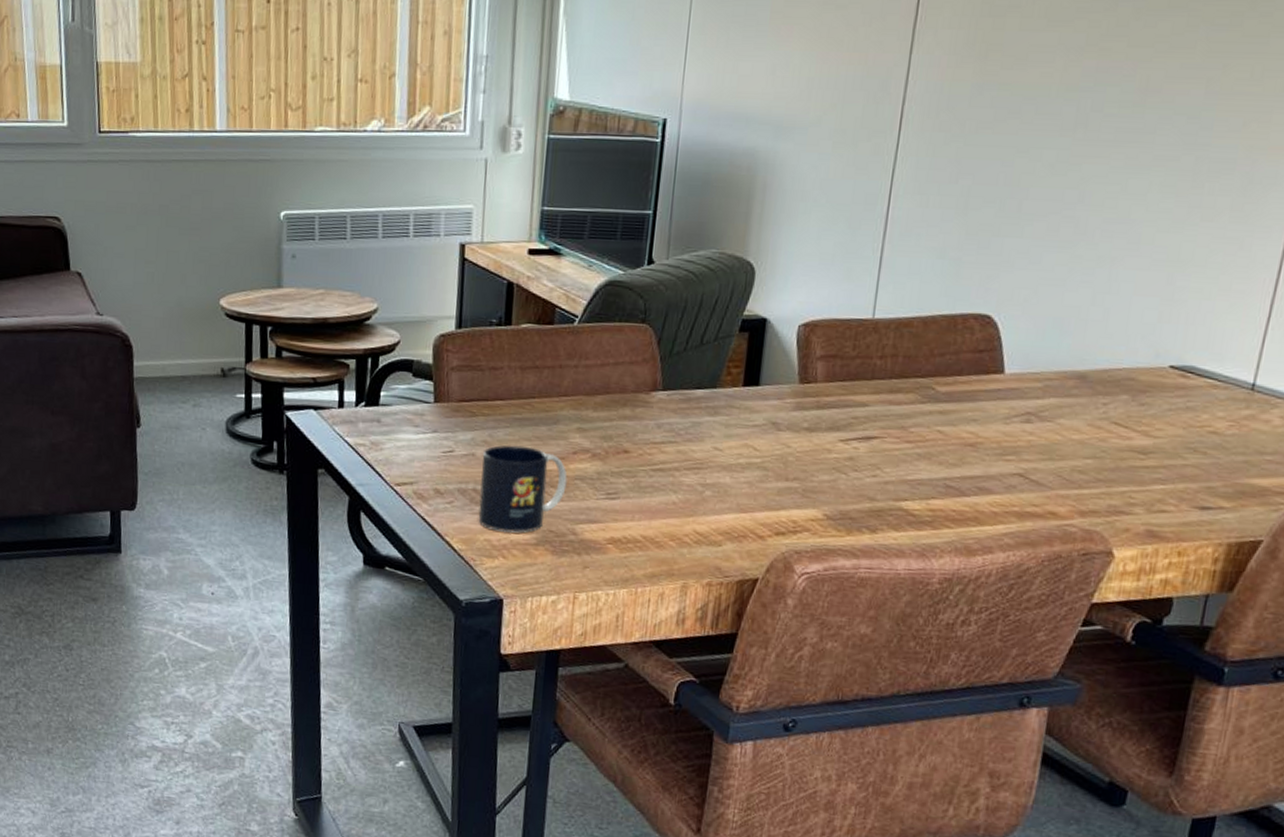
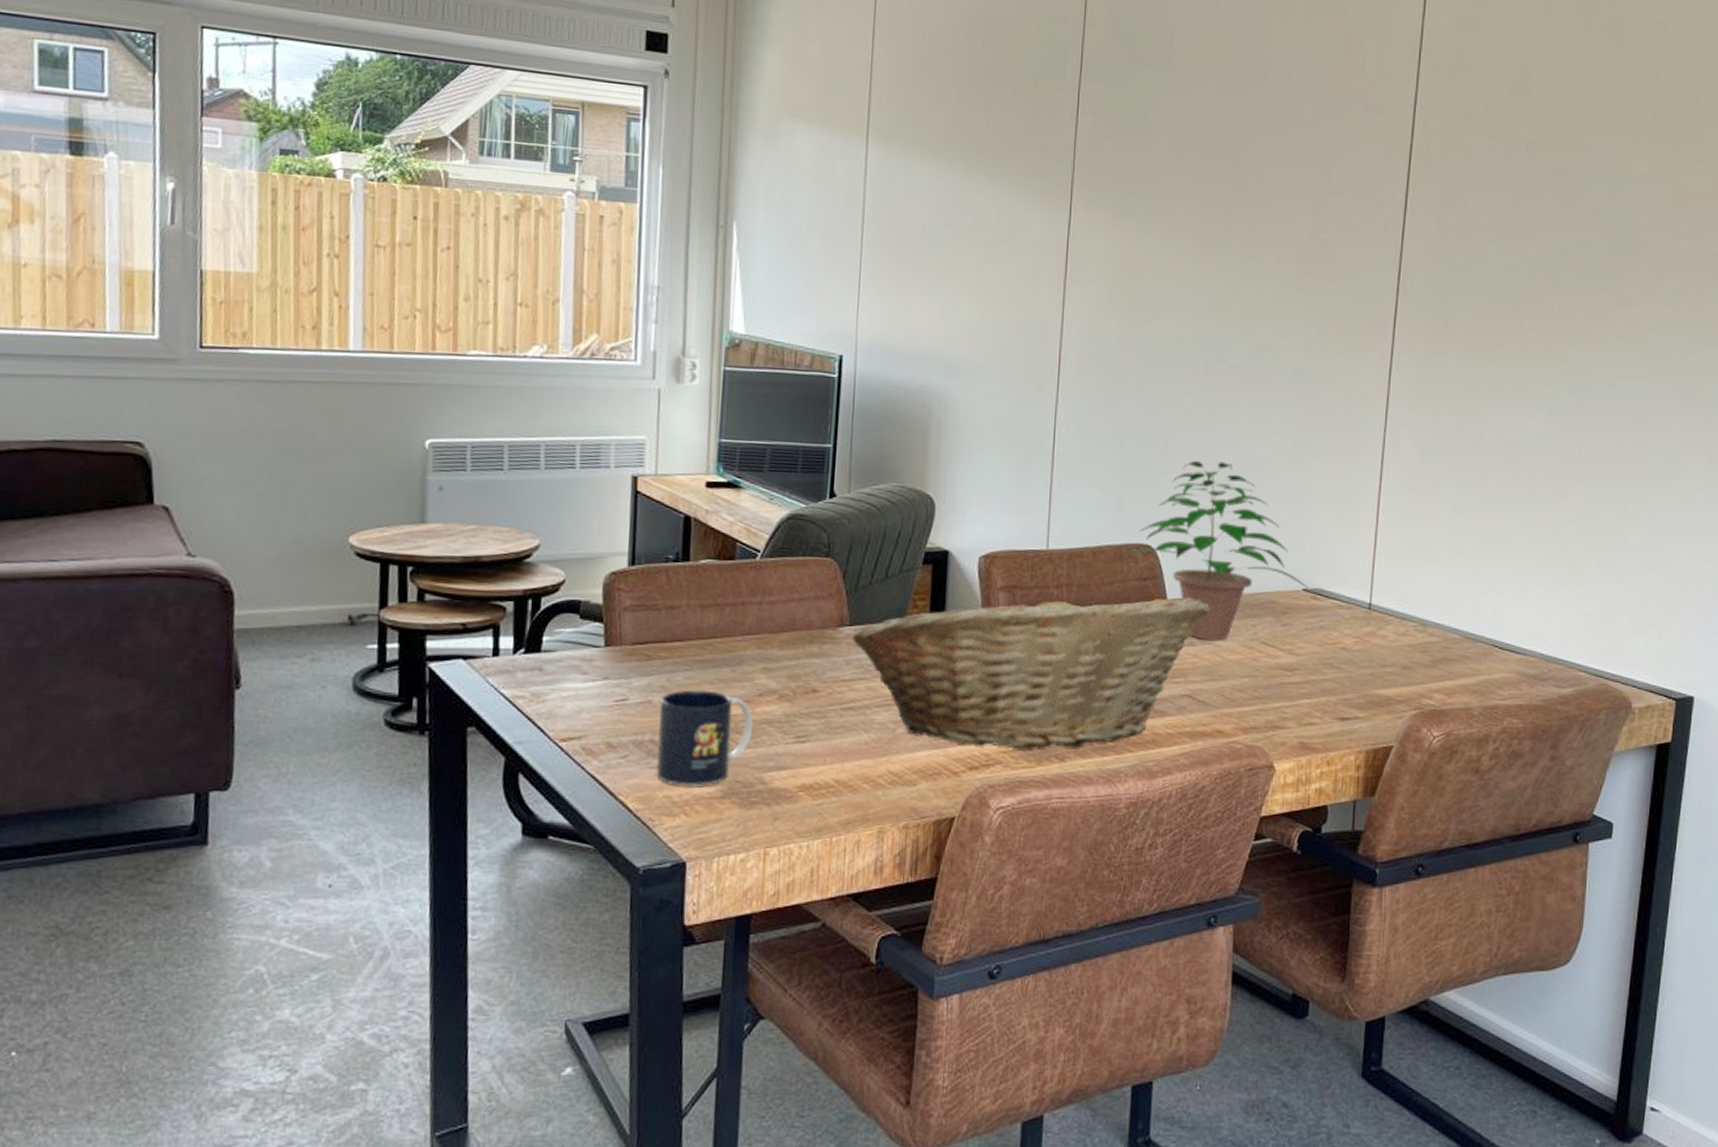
fruit basket: none [664,356,1054,521] -> present [852,587,1210,750]
potted plant: none [951,223,1177,418] -> present [1118,460,1308,640]

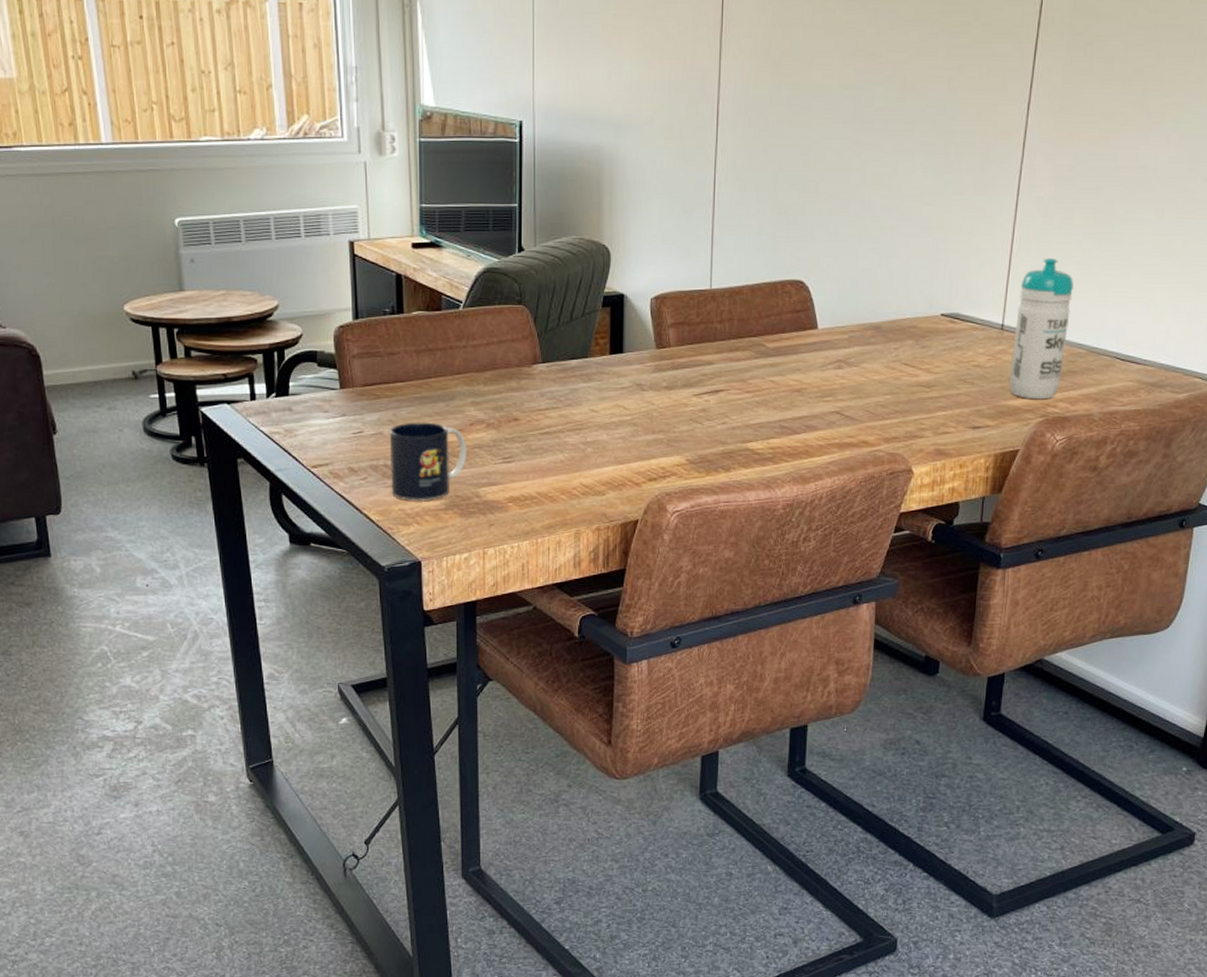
fruit basket: present [852,587,1210,750] -> none [545,324,856,462]
potted plant: present [1118,460,1308,640] -> none [773,200,946,363]
water bottle: none [1379,532,1446,690] -> present [1009,257,1074,400]

